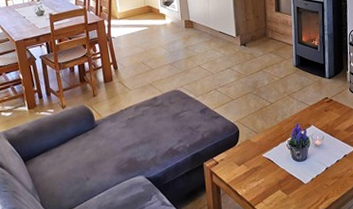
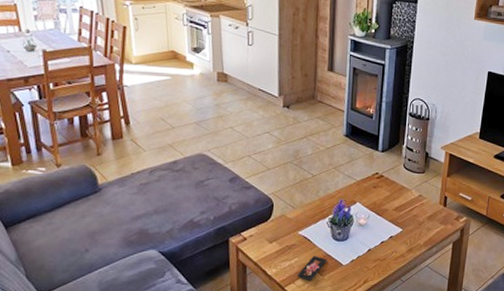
smartphone: none [265,176,289,200] -> present [297,256,326,282]

